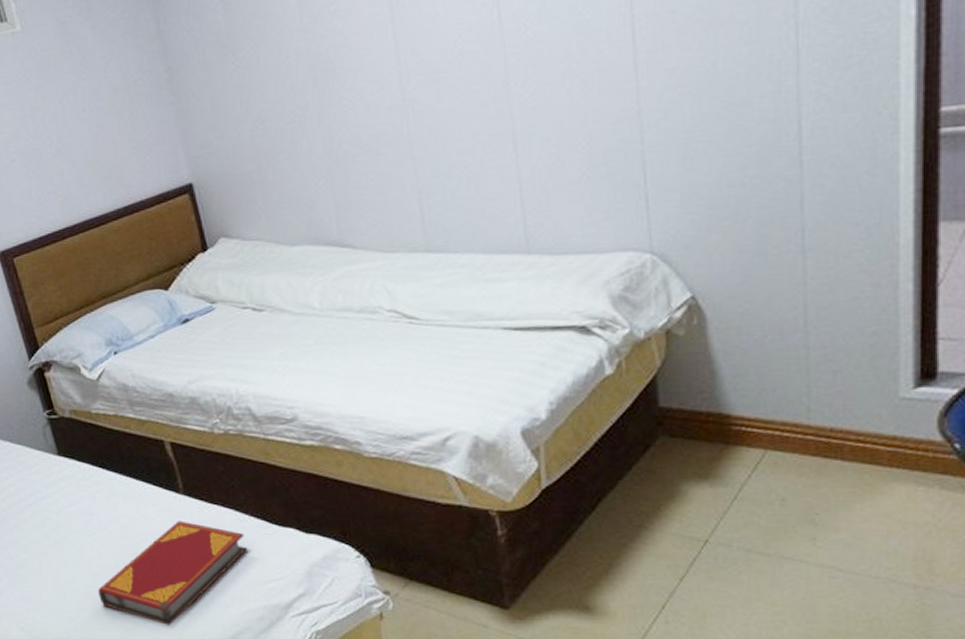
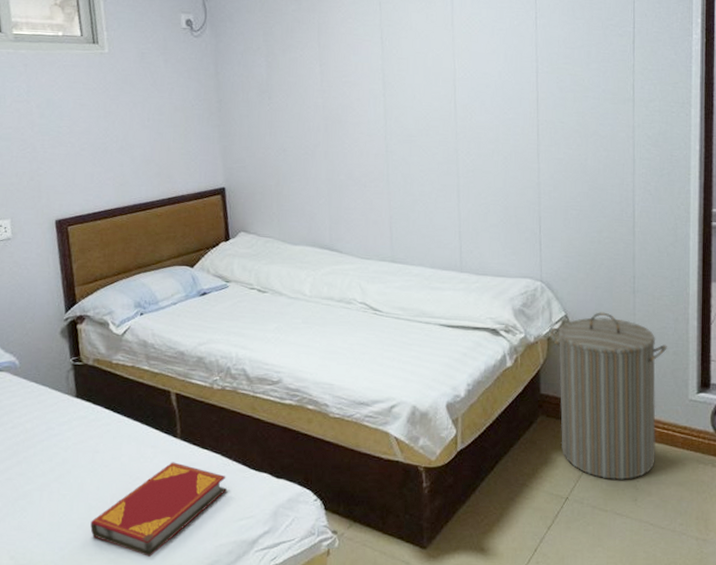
laundry hamper: none [669,285,862,514] -> present [550,312,667,480]

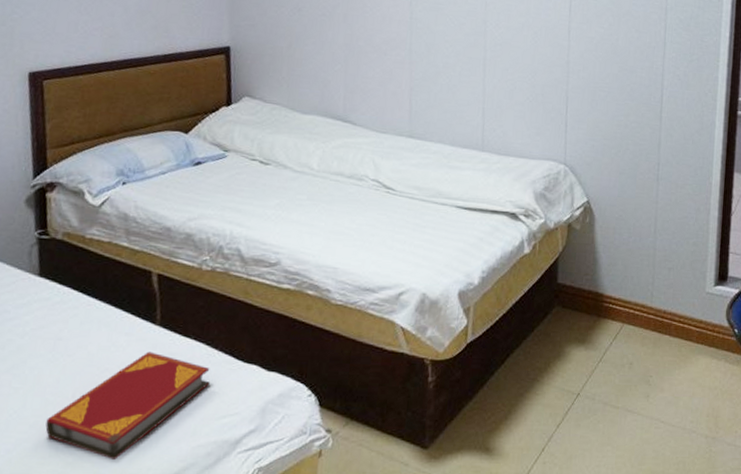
laundry hamper: present [550,312,667,480] -> none [571,199,688,375]

